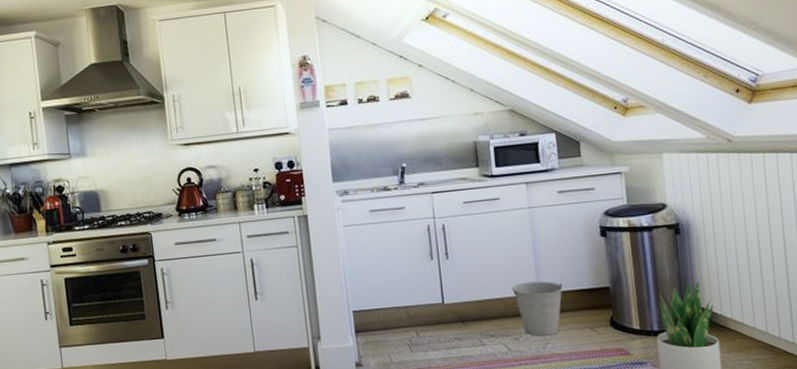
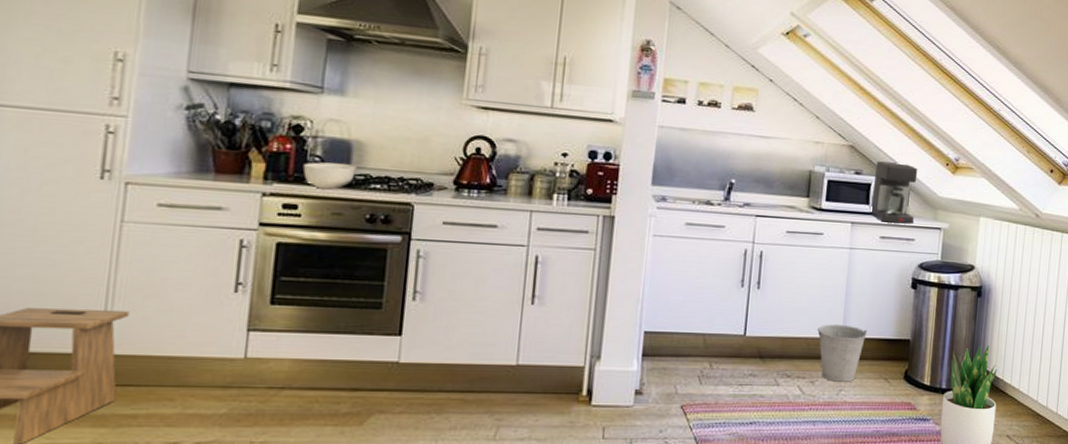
bowl: none [69,209,106,233] -> present [302,162,356,190]
coffee maker: none [539,115,590,177] -> present [869,161,918,224]

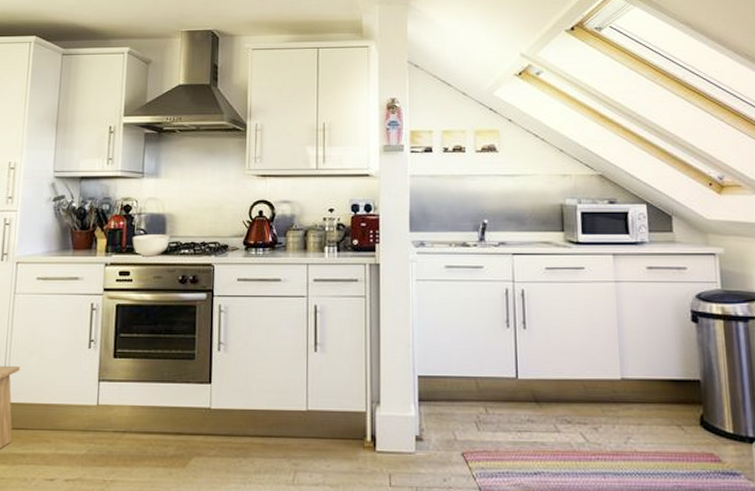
bucket: present [817,324,867,382] -> none [593,364,649,429]
coffee maker: present [869,161,918,224] -> none [630,188,682,252]

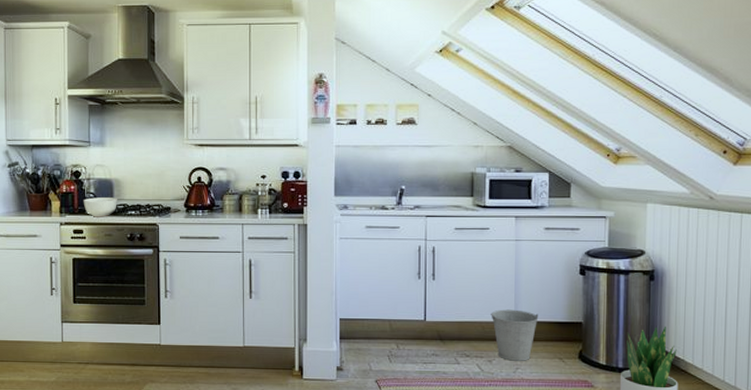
bucket: none [593,364,649,429] -> present [491,309,539,361]

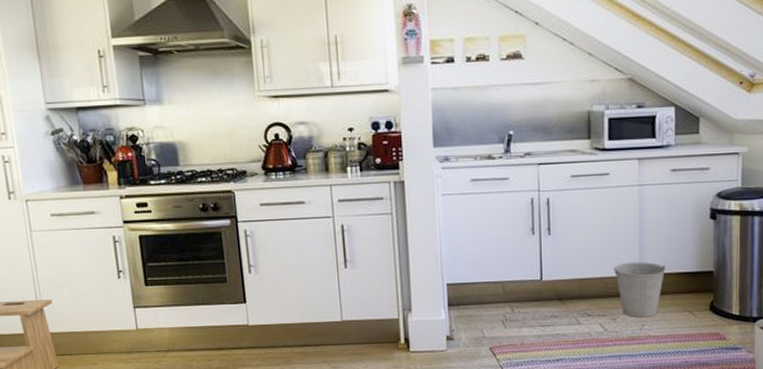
bowl: present [83,197,117,217] -> none [144,163,185,187]

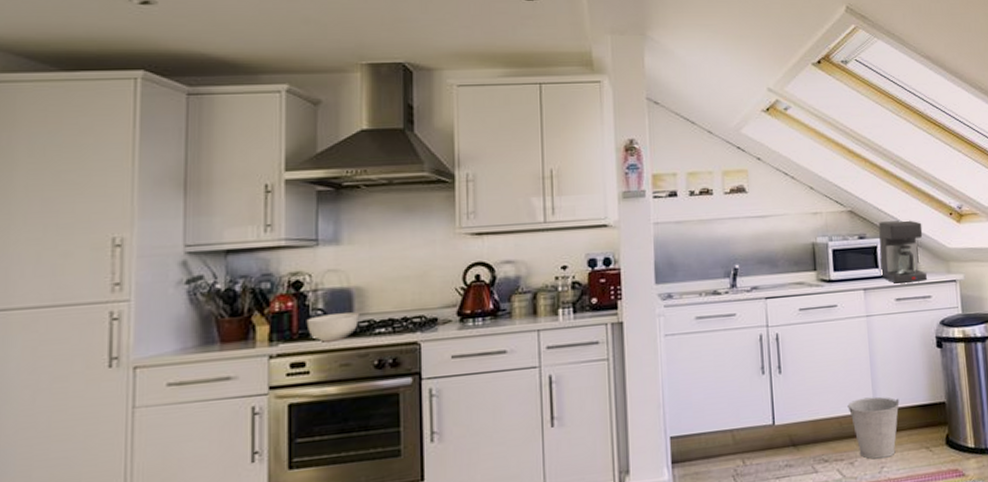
bowl: none [144,163,185,187] -> present [306,312,359,342]
coffee maker: none [657,89,707,154] -> present [878,220,927,284]

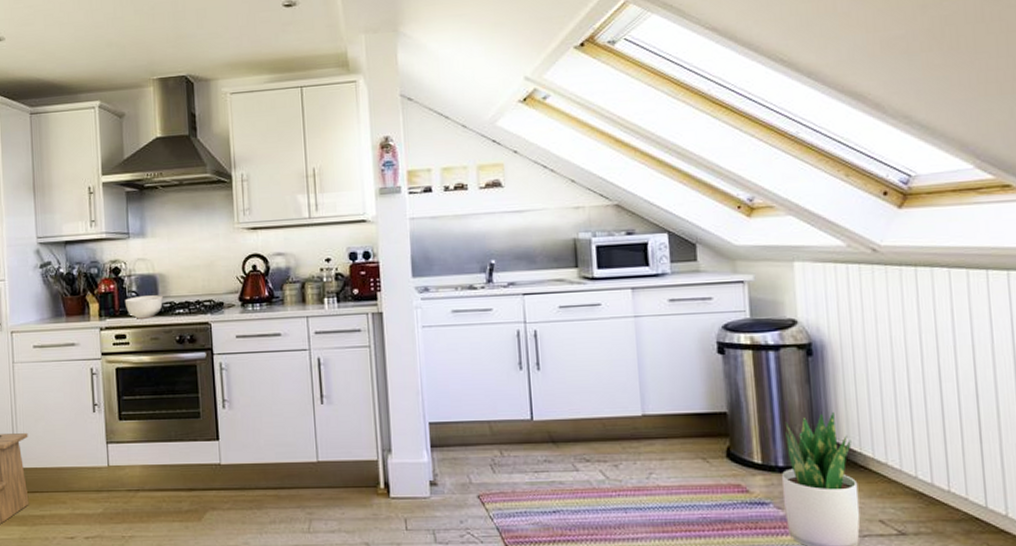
bucket: present [847,397,900,460] -> none [612,401,672,464]
coffee maker: present [878,220,927,284] -> none [650,214,707,283]

